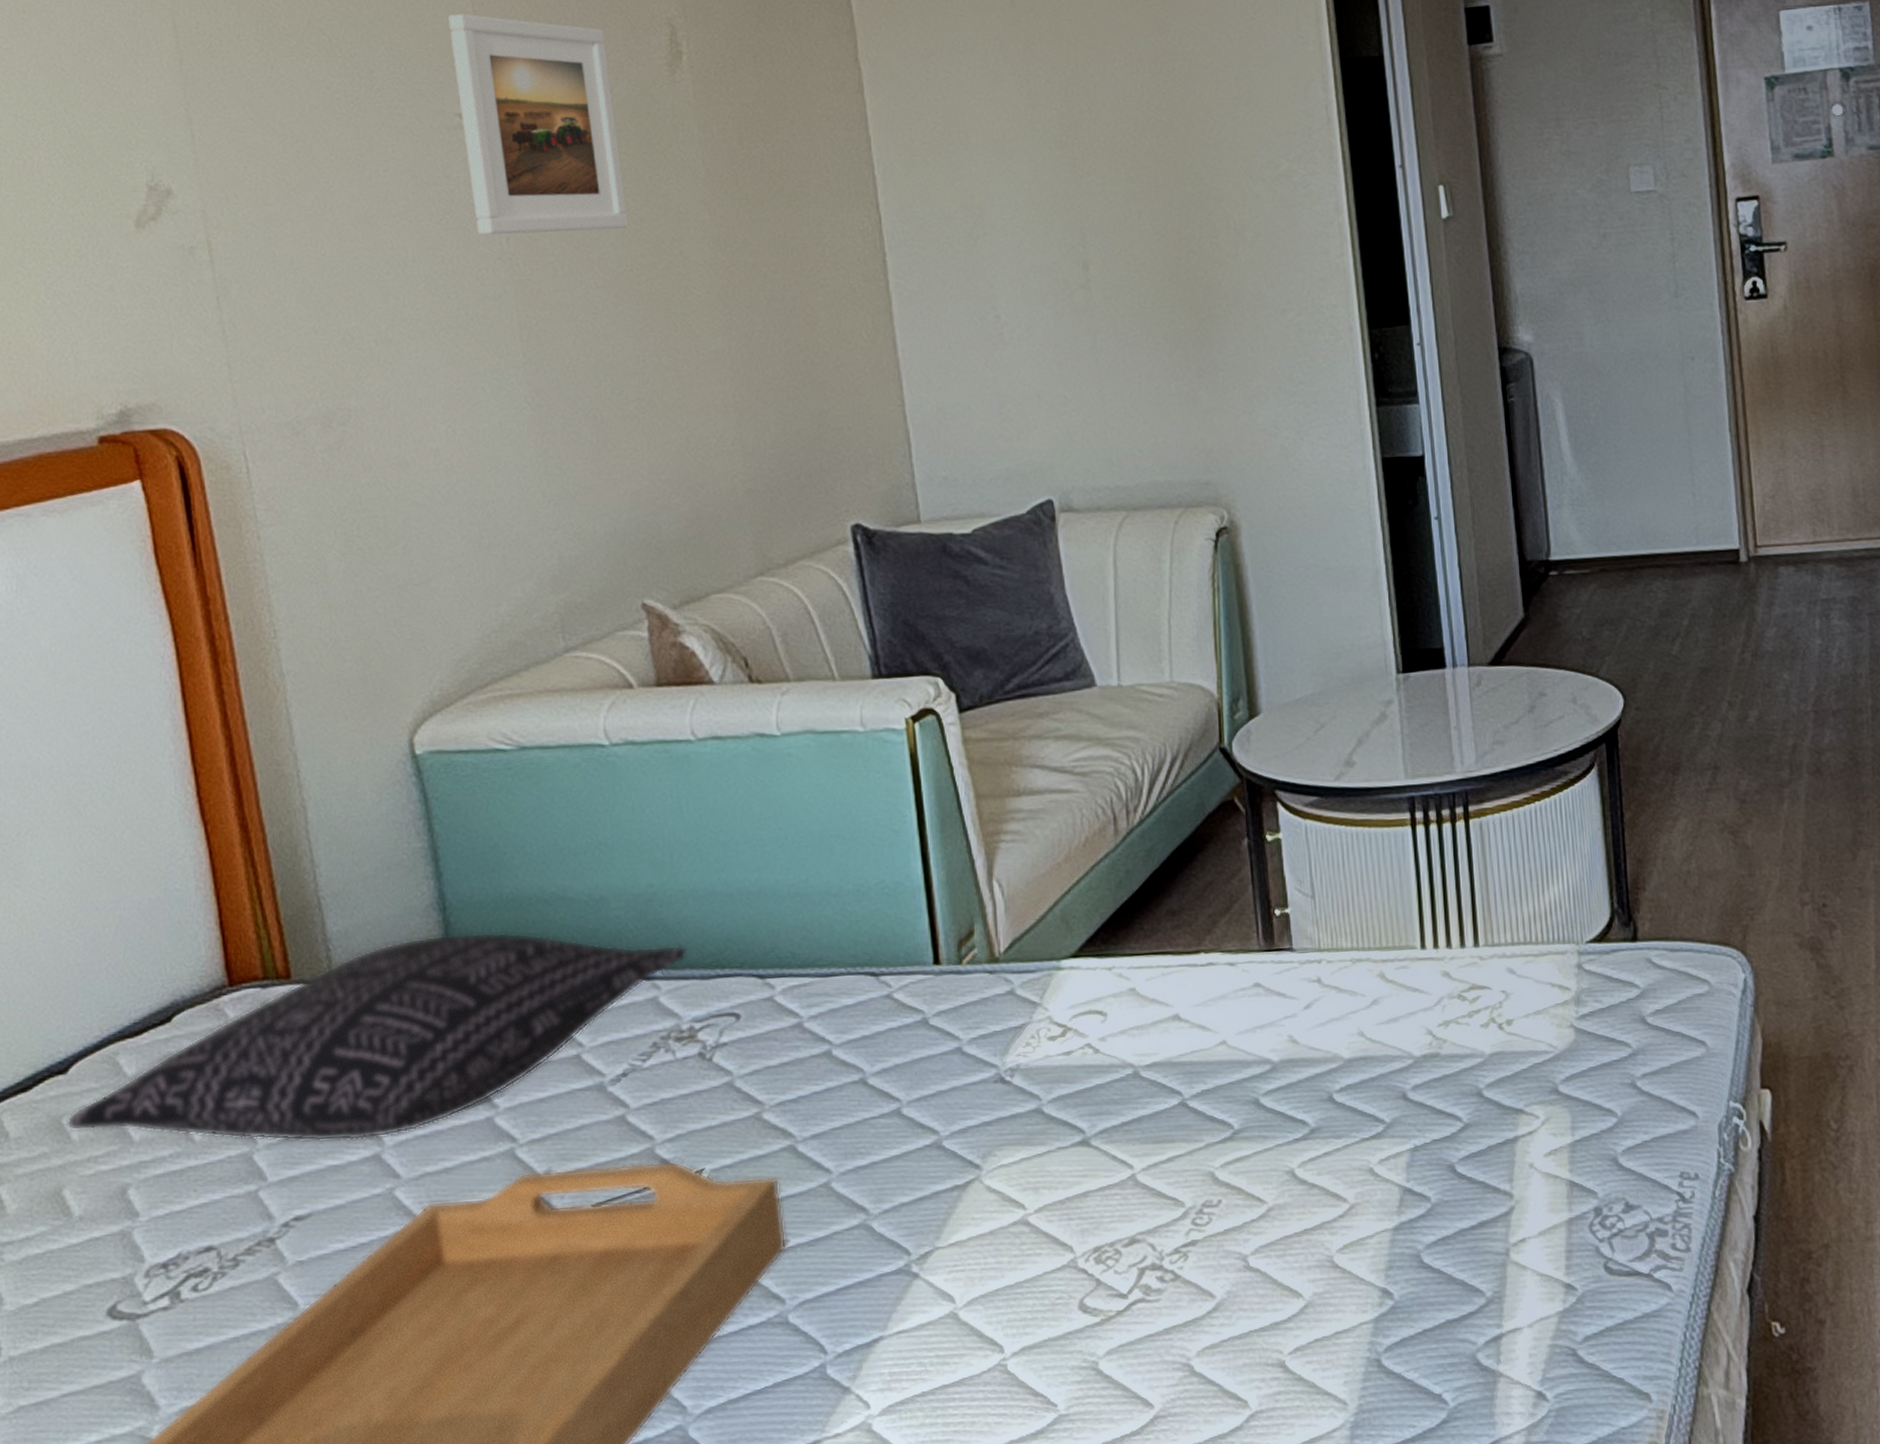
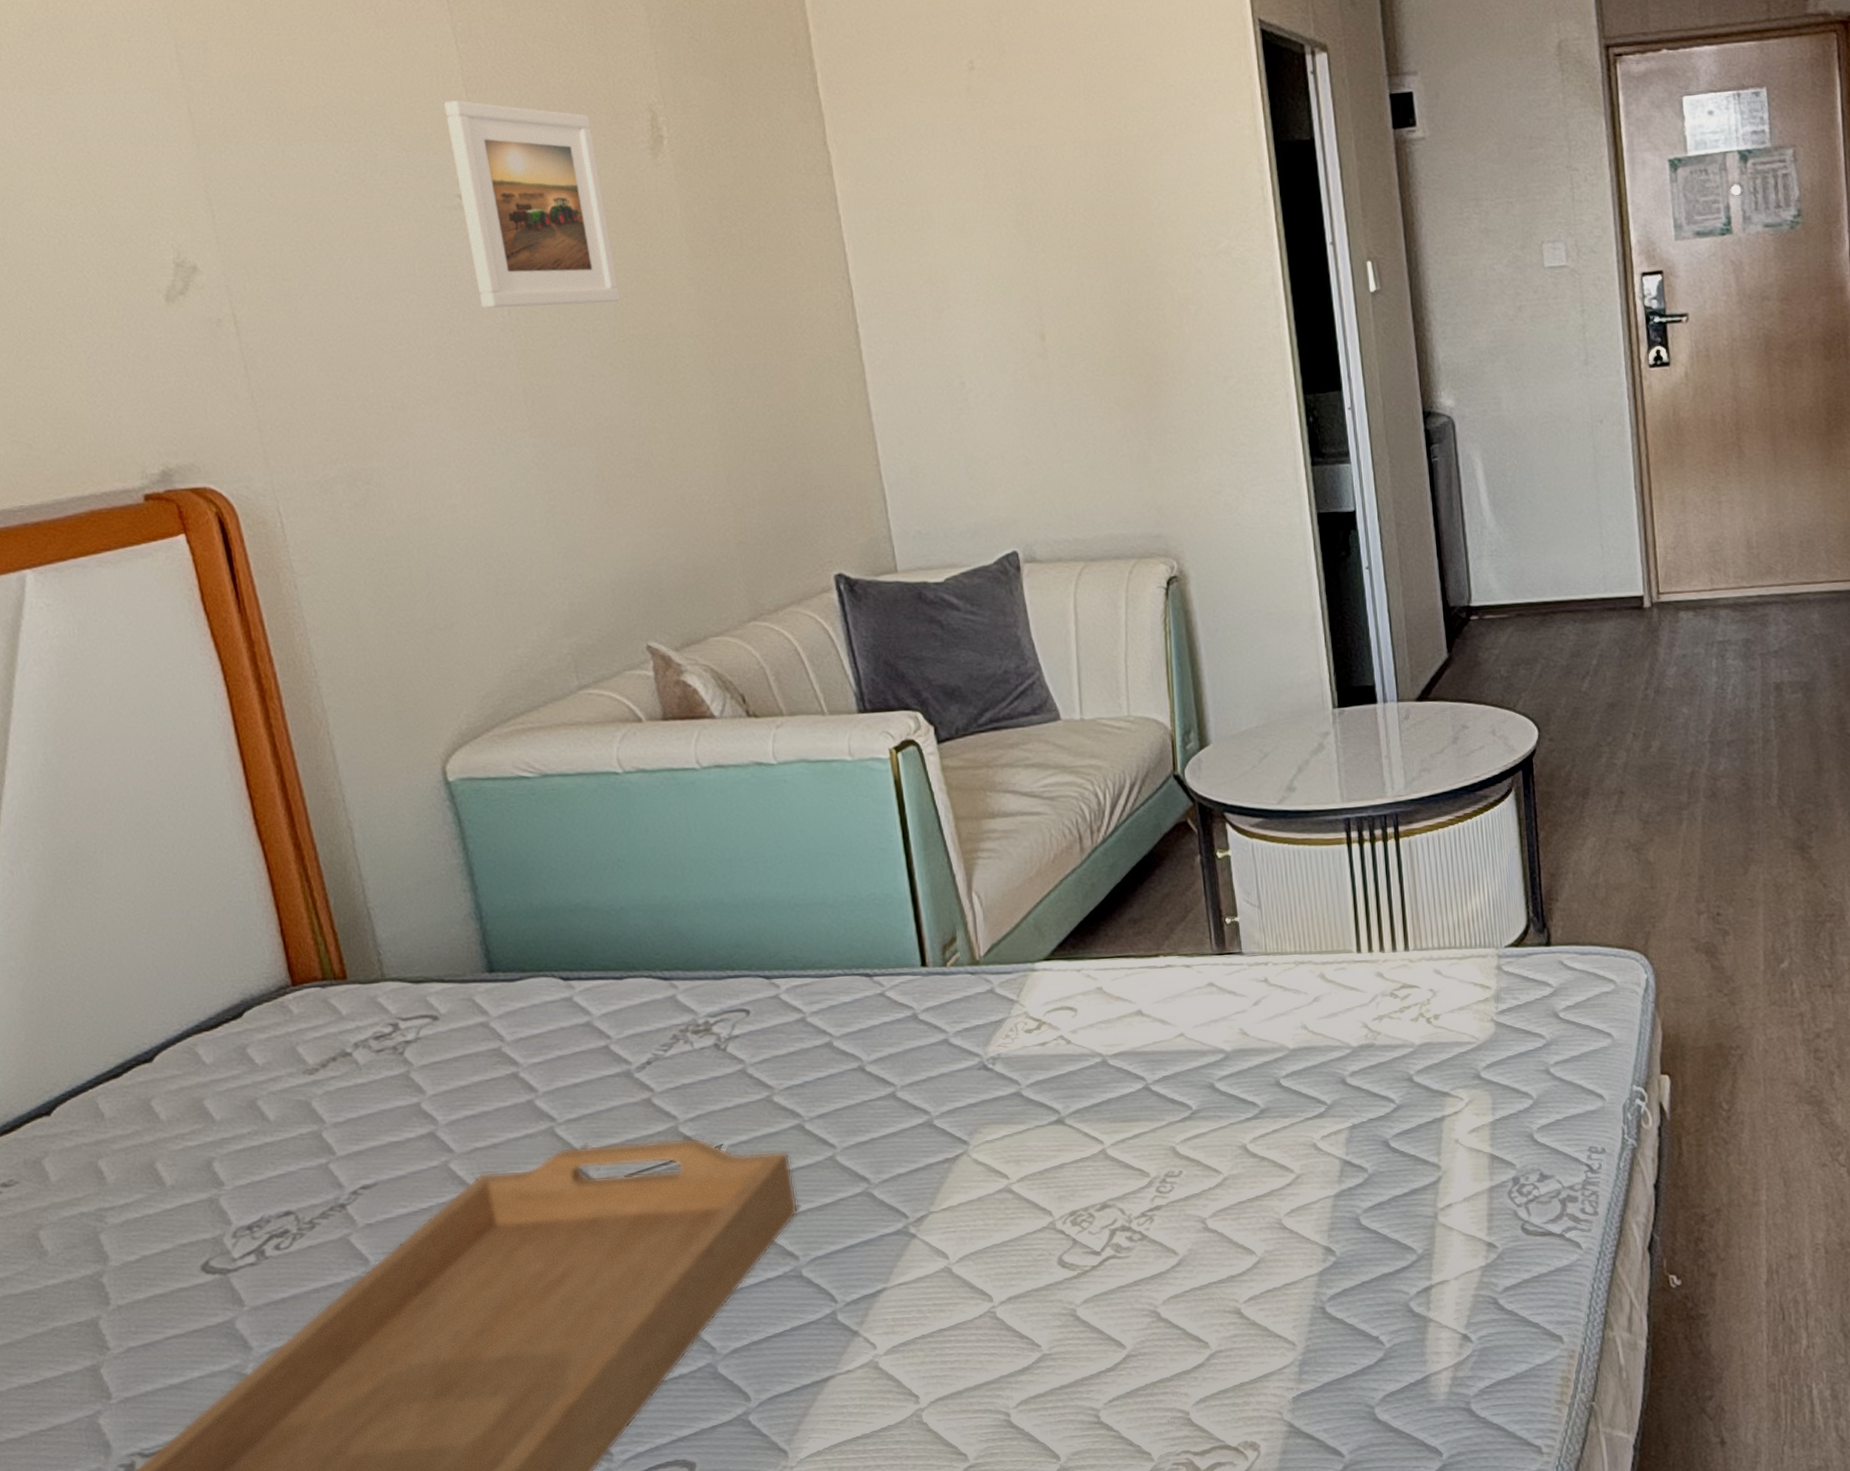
pillow: present [66,932,688,1142] -> none [154,938,701,1121]

